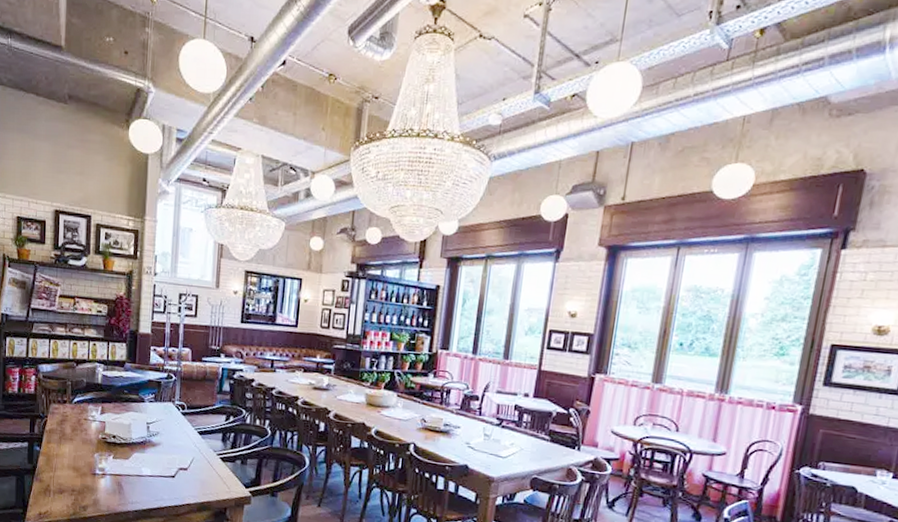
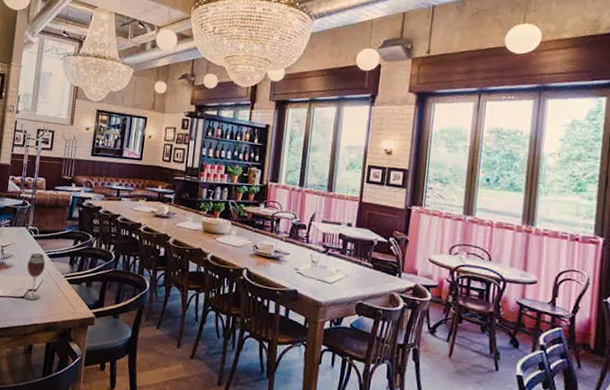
wineglass: none [175,430,195,480] -> present [25,253,45,301]

